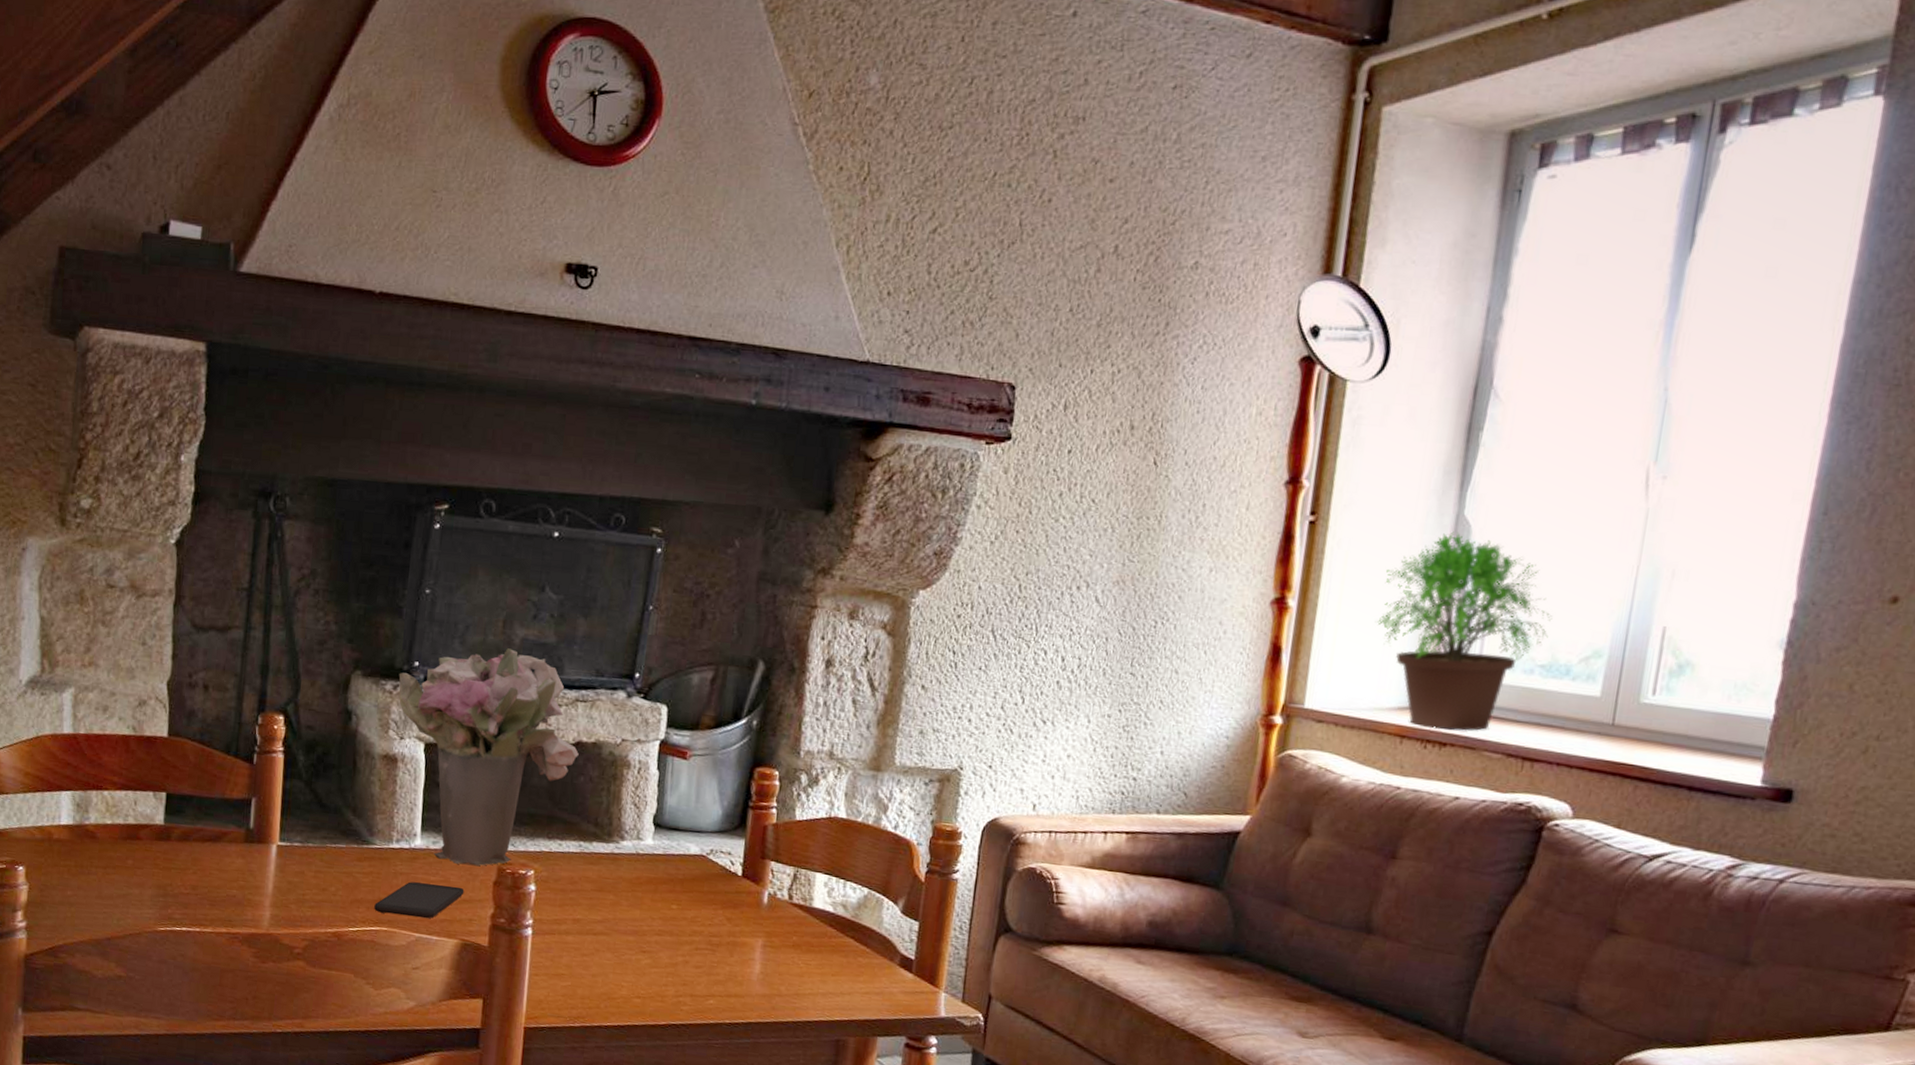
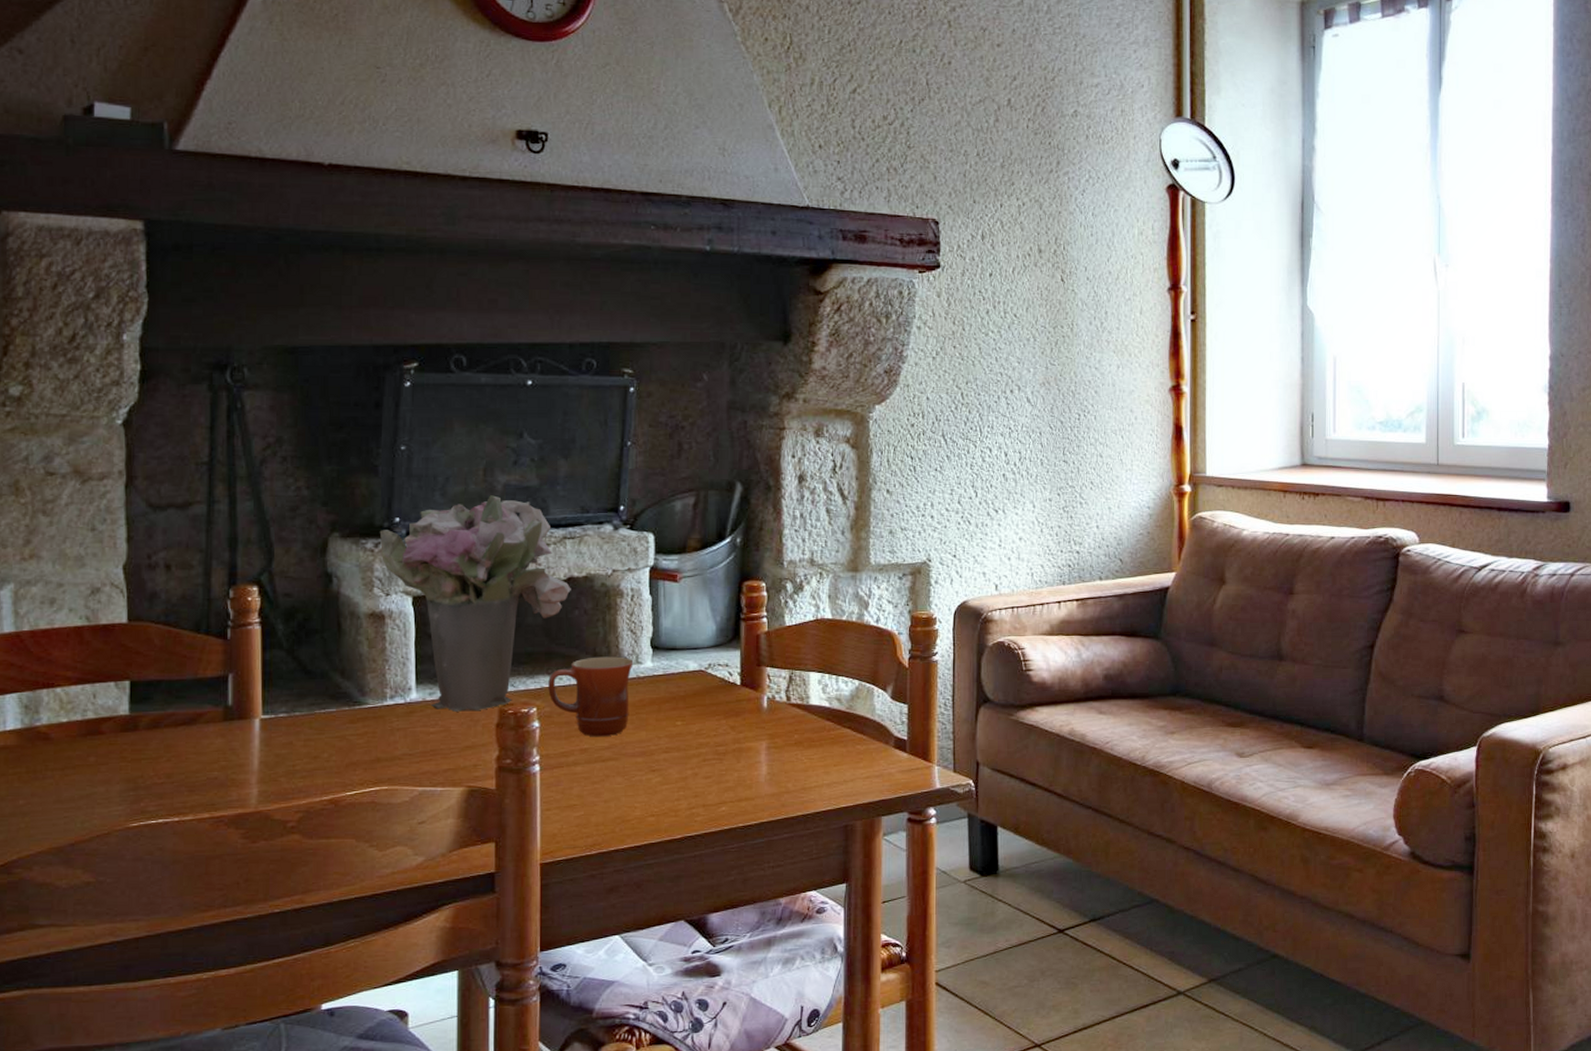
mobile phone: present [374,881,465,919] -> none [372,734,466,772]
mug: none [547,827,634,910] -> present [548,656,634,737]
potted plant: present [1377,532,1553,731] -> none [1254,320,1383,483]

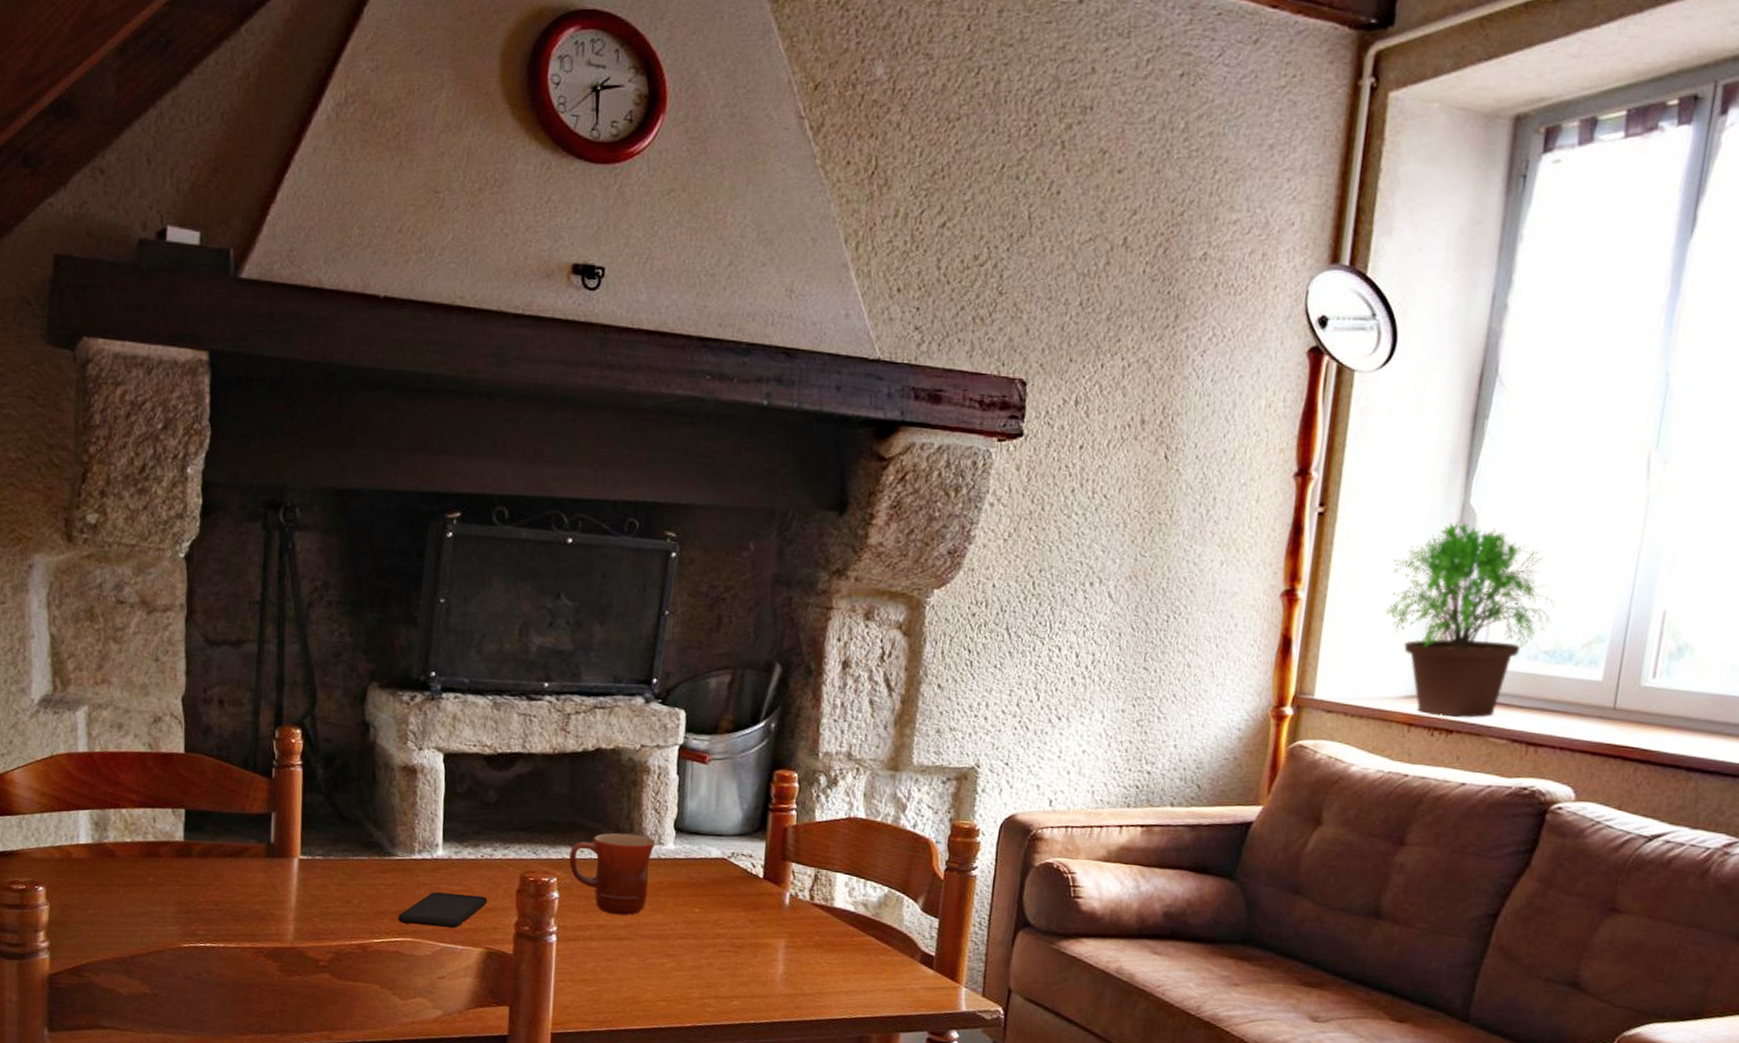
mobile phone: none [372,734,466,772] -> present [398,892,488,929]
flower bouquet: present [379,495,571,712] -> none [415,656,598,875]
potted plant: none [1254,320,1383,483] -> present [1385,520,1556,718]

